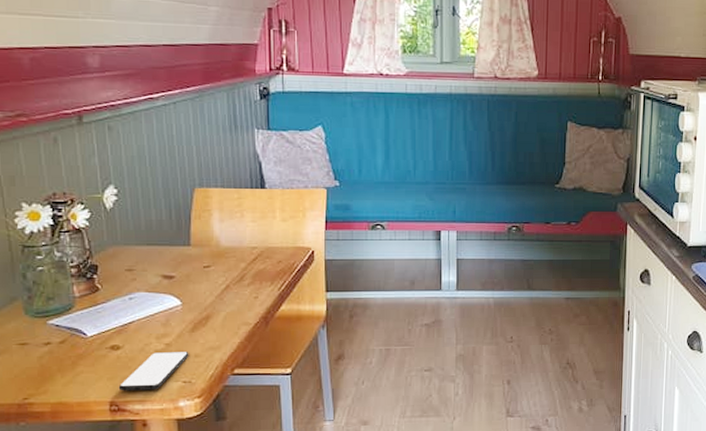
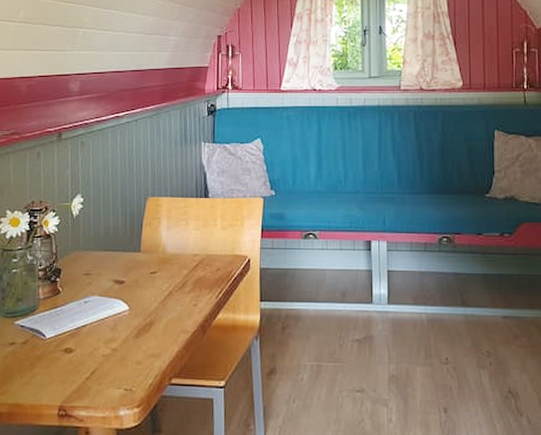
smartphone: present [118,352,189,391] -> none [67,357,132,397]

